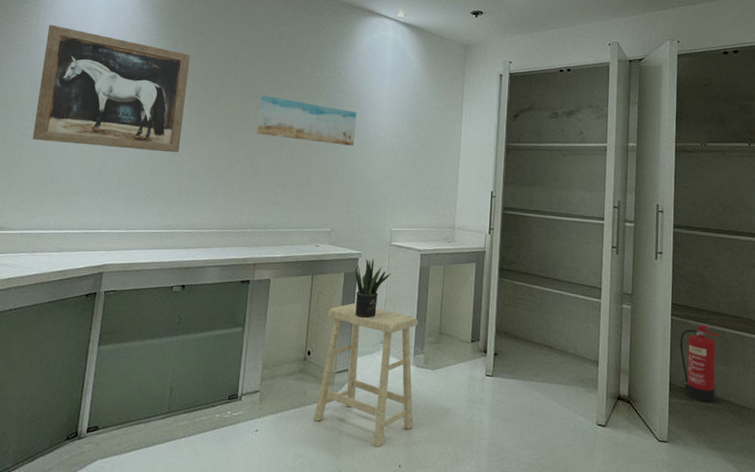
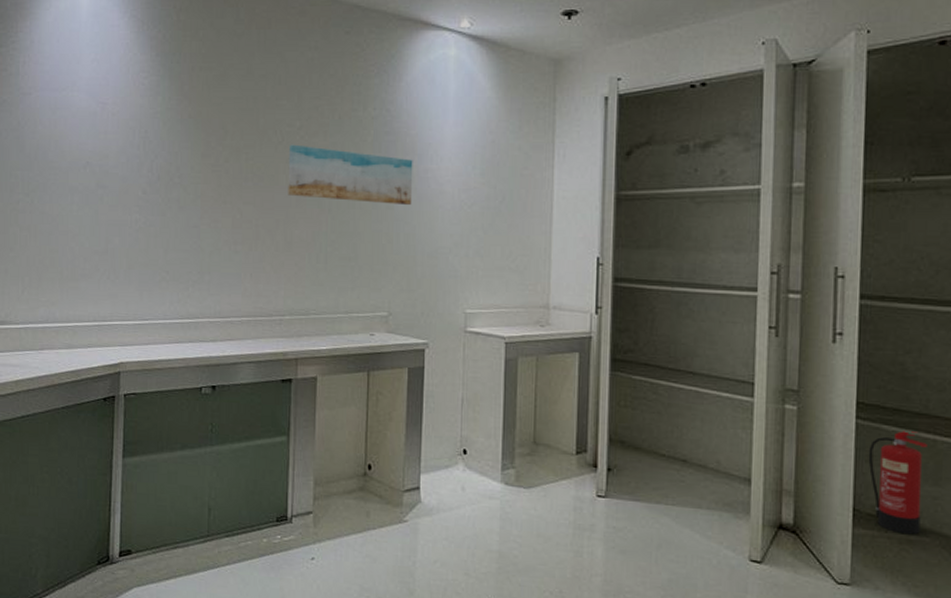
wall art: present [32,24,190,153] -> none [25,71,199,224]
stool: present [314,303,419,447] -> none [381,406,506,582]
potted plant: present [355,259,391,318] -> none [421,349,468,424]

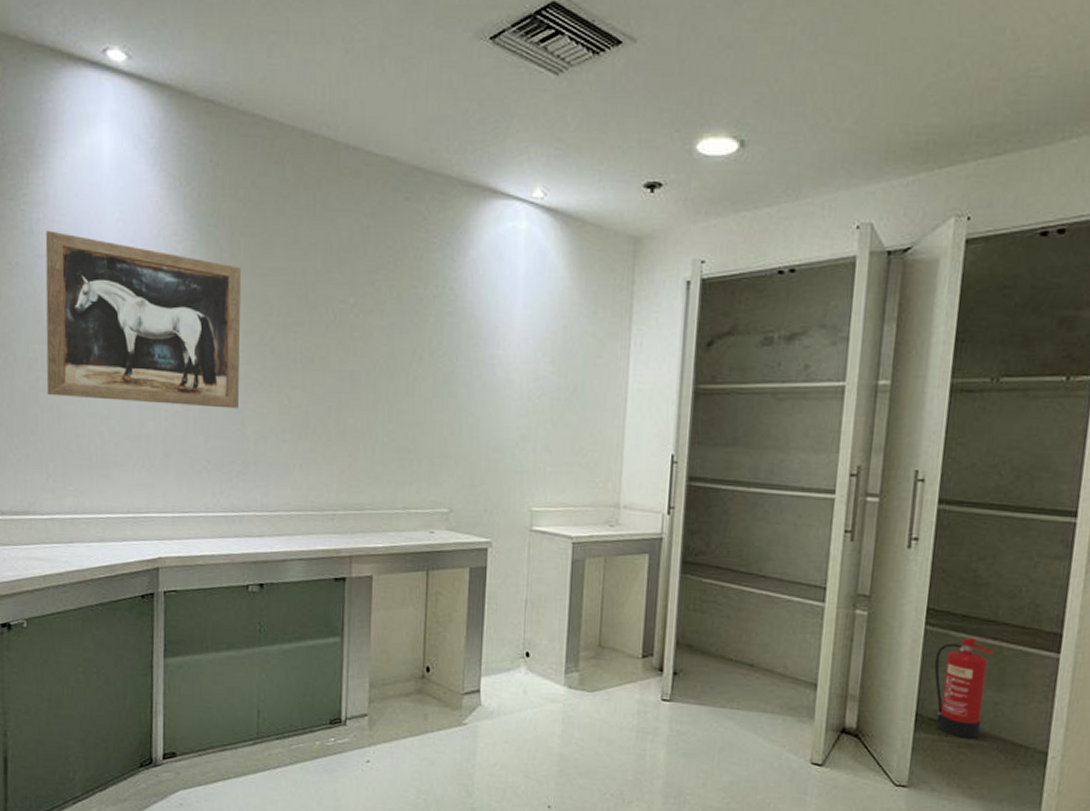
wall art: none [25,71,199,224] -> present [45,230,241,409]
wall art: present [288,144,413,205] -> none [341,323,478,394]

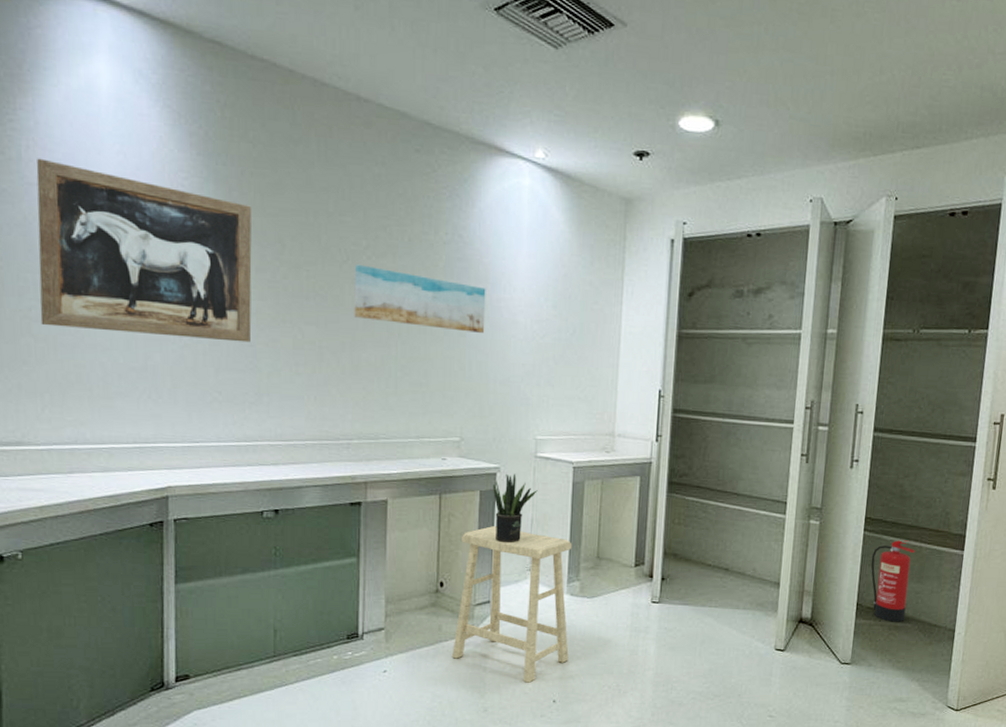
wall art: none [341,323,478,394] -> present [354,264,486,333]
stool: none [439,607,571,784] -> present [452,526,573,683]
potted plant: none [484,549,533,626] -> present [493,473,538,542]

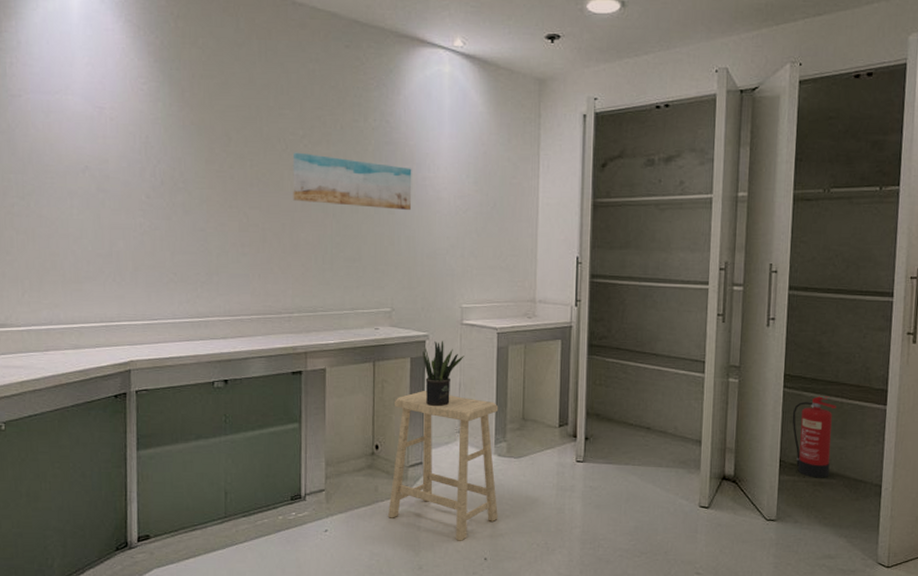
wall art: present [36,158,252,343] -> none [18,73,203,228]

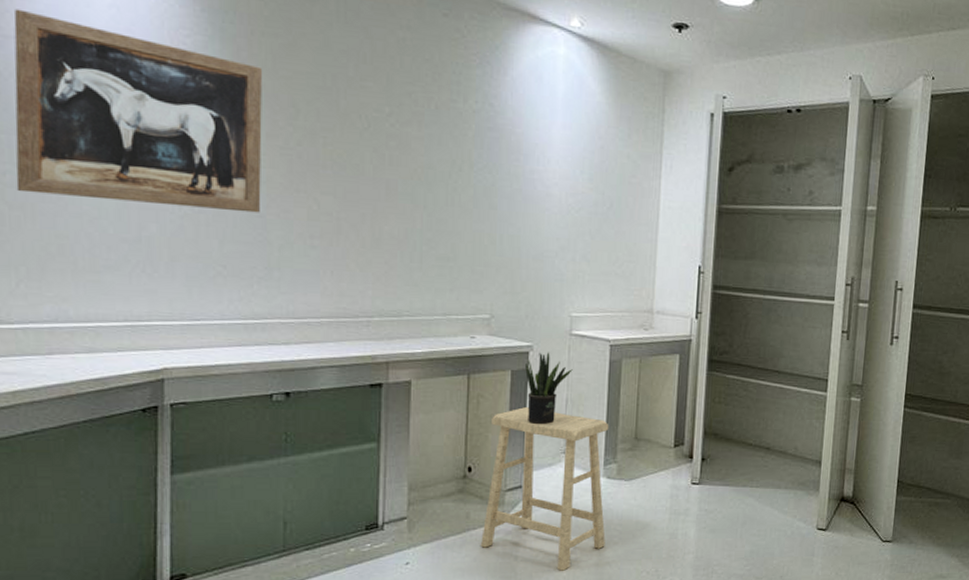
wall art: none [18,73,203,228] -> present [13,8,262,213]
wall art: present [292,152,412,210] -> none [376,131,519,206]
fire extinguisher: present [792,396,836,478] -> none [911,416,954,498]

